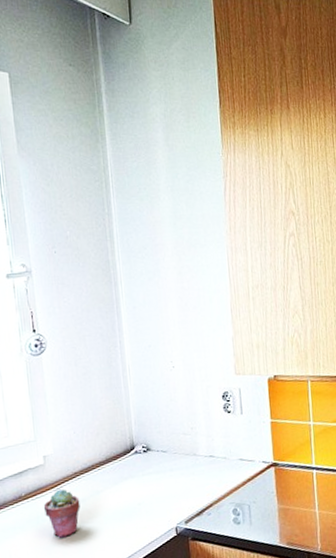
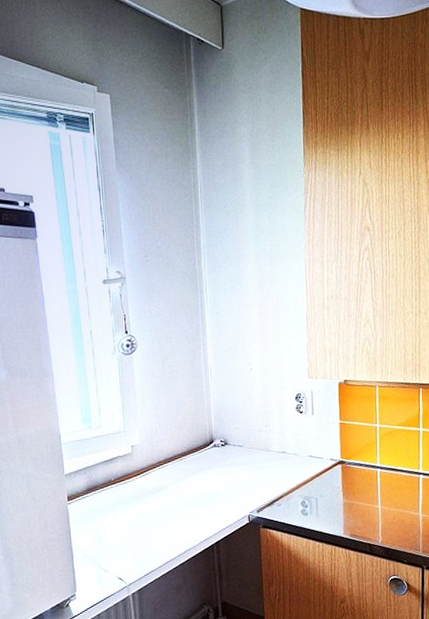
potted succulent: present [43,489,80,538] -> none [130,476,163,520]

